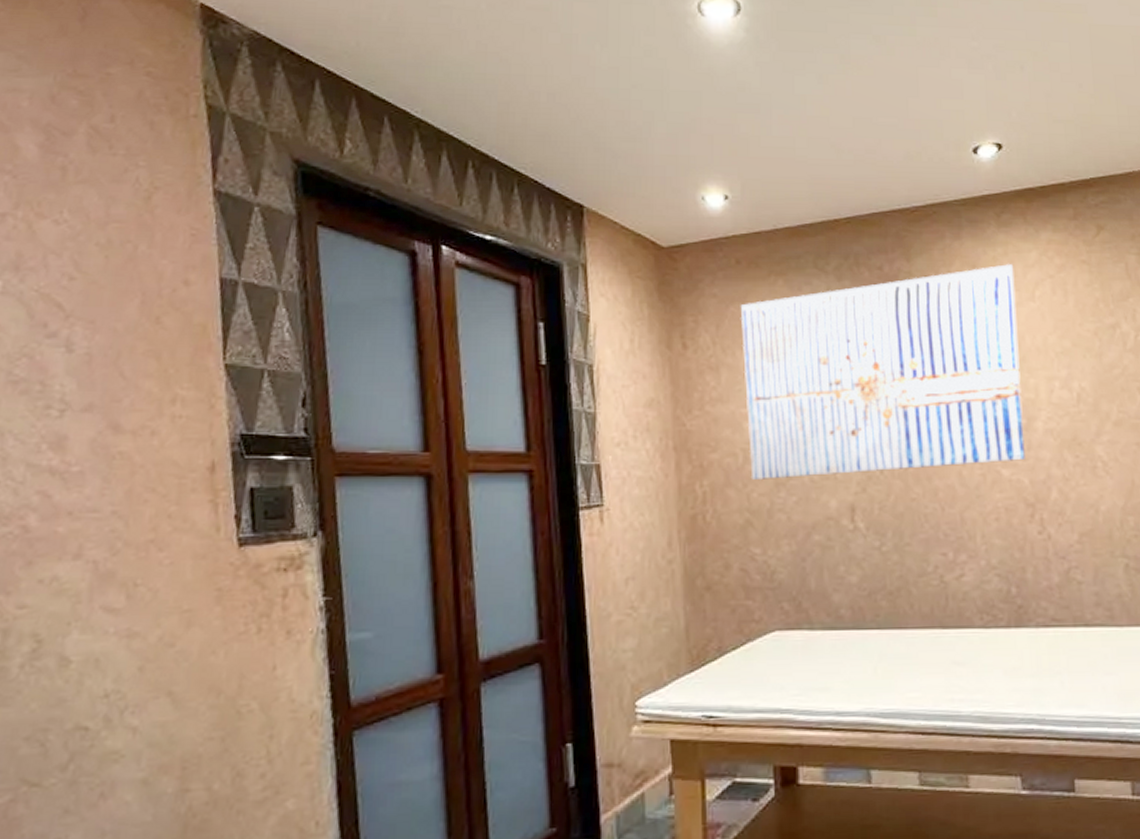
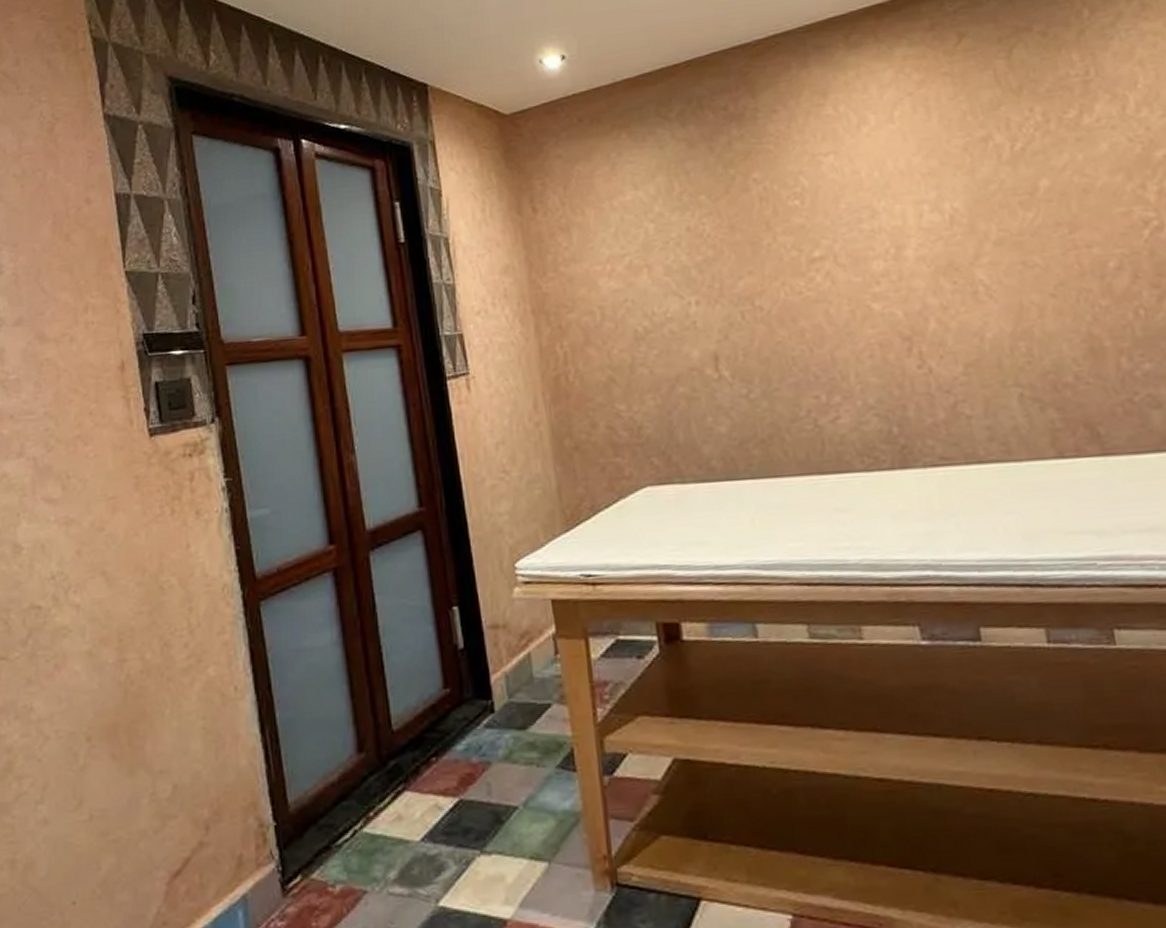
wall art: present [740,264,1025,480] -> none [585,87,897,336]

